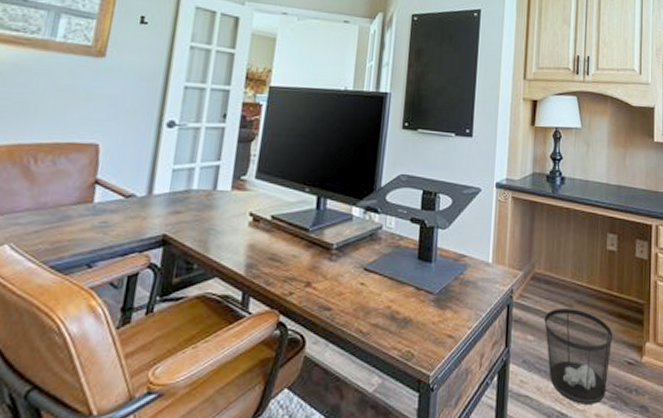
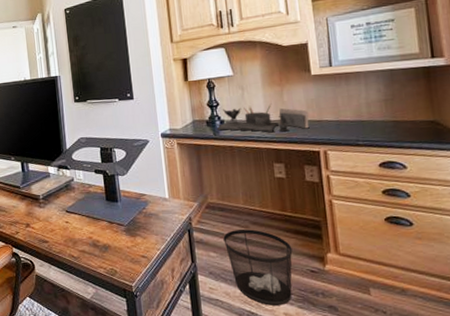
desk organizer: none [557,164,646,199] -> present [217,103,309,133]

